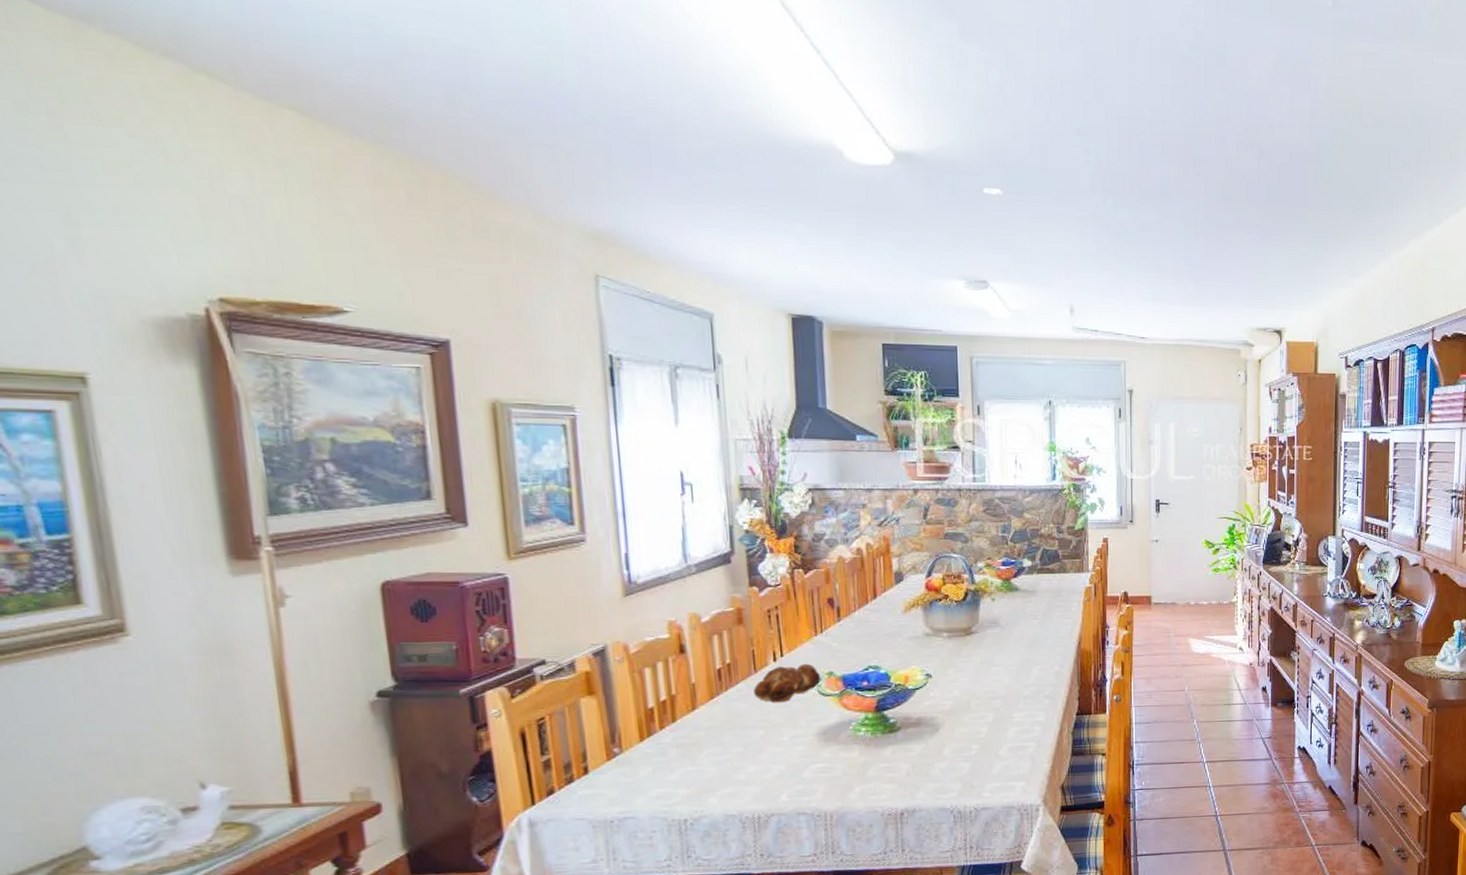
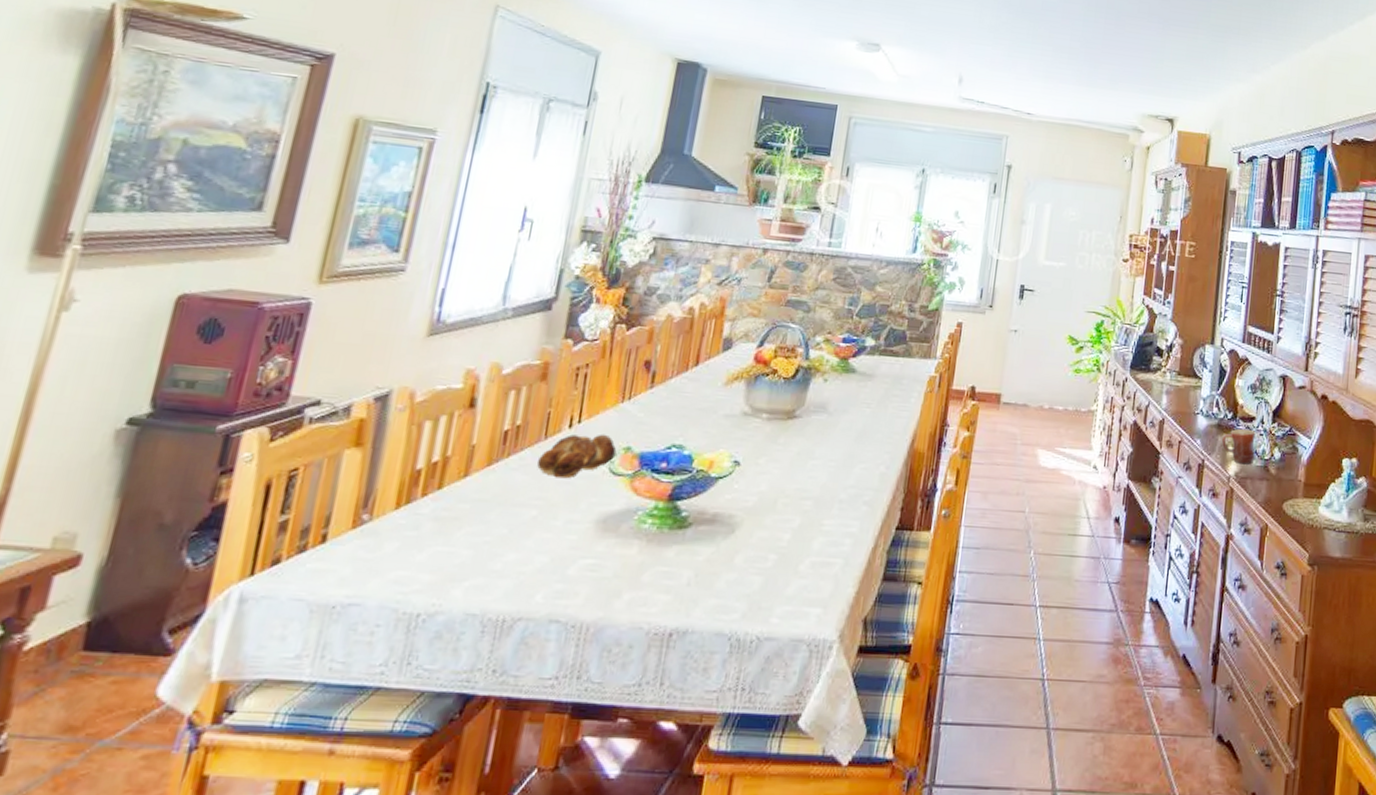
mug: none [1348,604,1378,634] -> present [1221,428,1256,465]

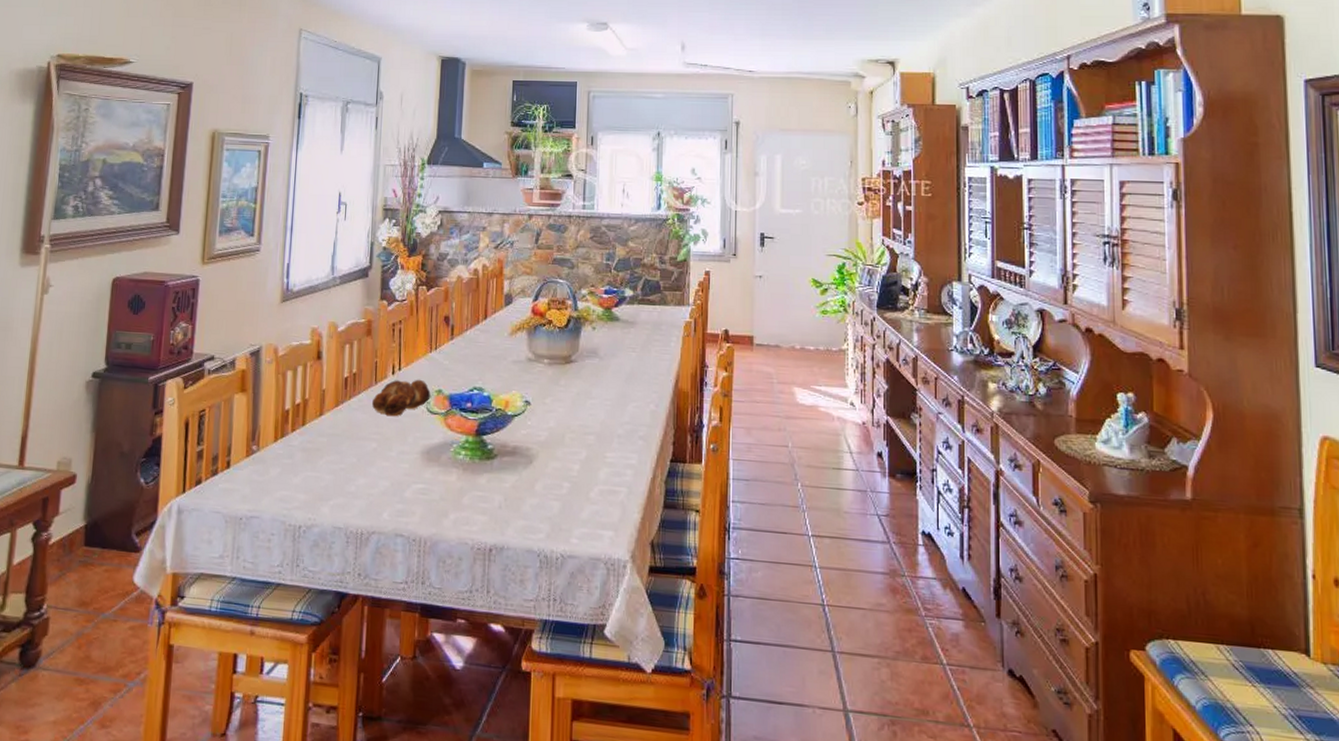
mug: present [1221,428,1256,465] -> none [980,364,1018,400]

